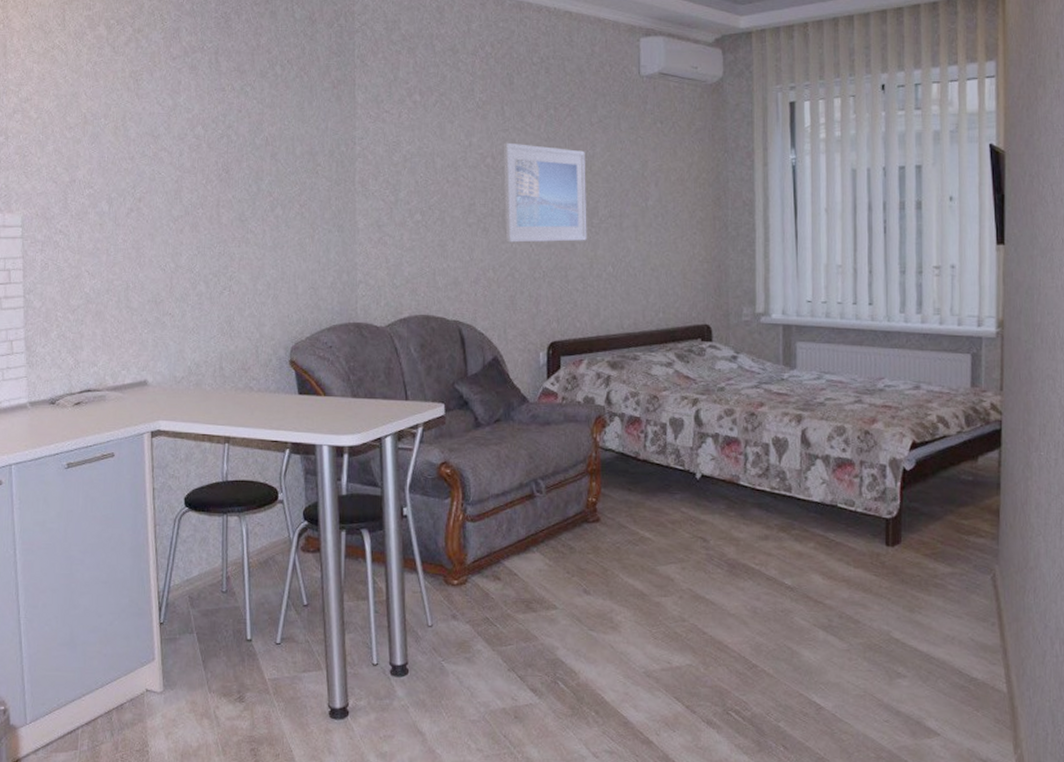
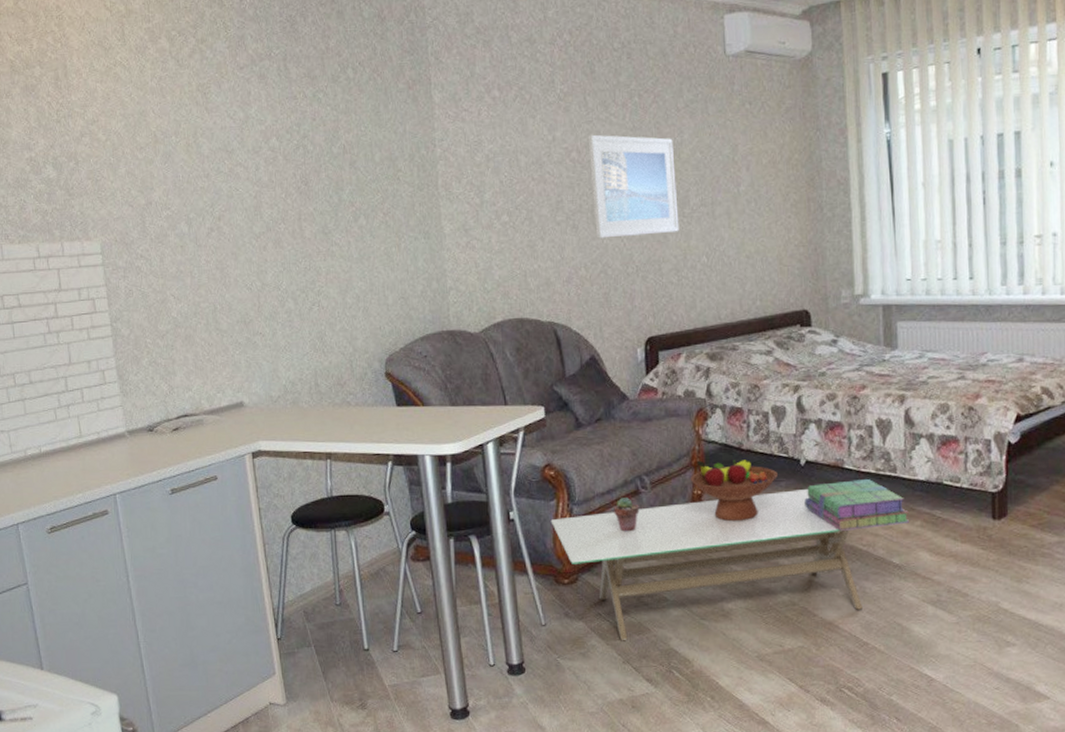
coffee table: none [443,502,801,648] -> present [550,488,908,641]
potted succulent: none [507,500,533,536] -> present [614,497,639,532]
fruit bowl: none [586,467,673,532] -> present [691,459,778,522]
stack of books: none [699,497,802,548] -> present [805,479,909,531]

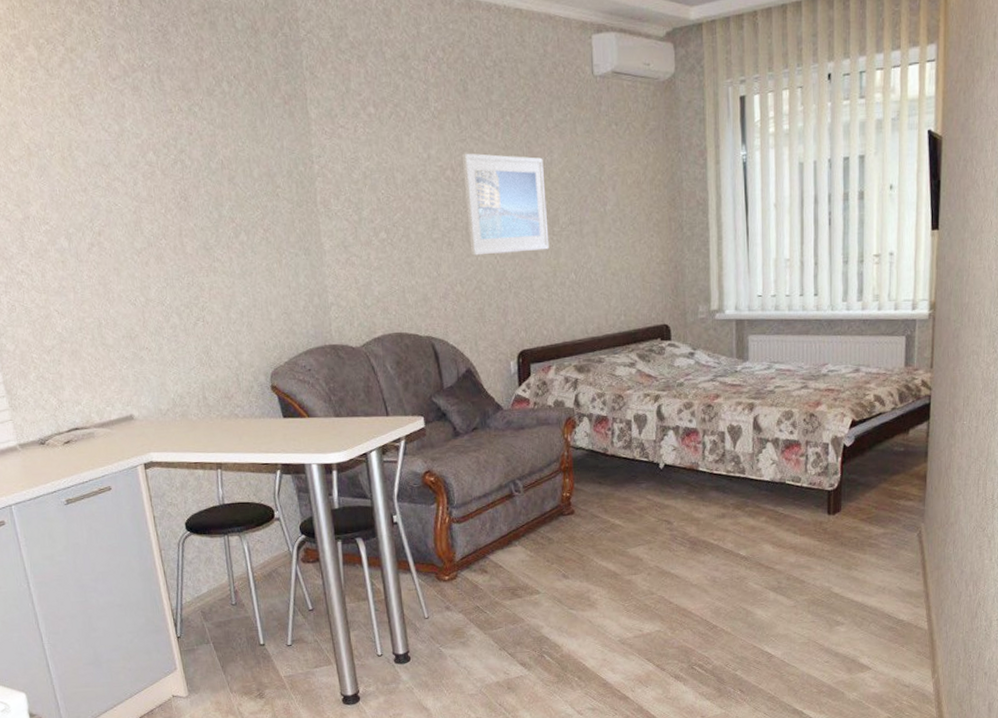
coffee table: present [550,488,908,641] -> none [431,489,754,631]
potted succulent: present [614,497,639,532] -> none [490,500,513,532]
fruit bowl: present [691,459,778,522] -> none [560,463,639,521]
stack of books: present [805,479,909,531] -> none [663,480,755,527]

